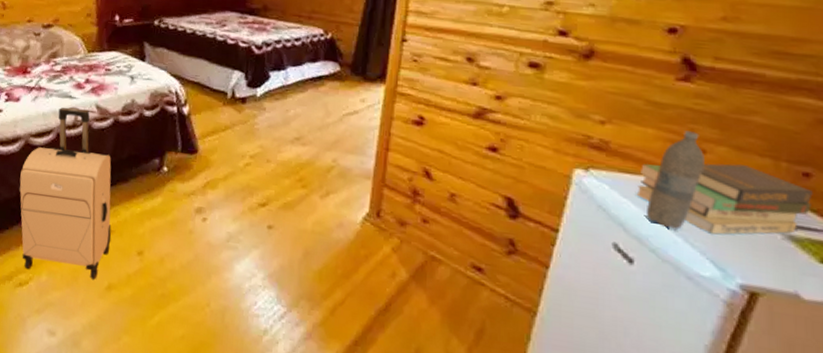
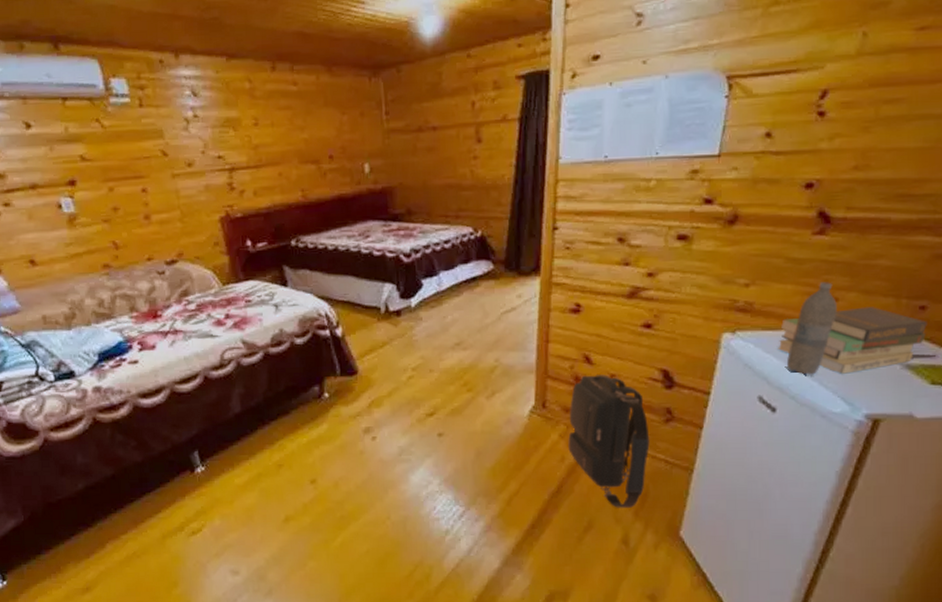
suitcase: present [18,106,112,280] -> none [172,346,282,518]
backpack: none [400,190,489,343] -> present [568,375,650,508]

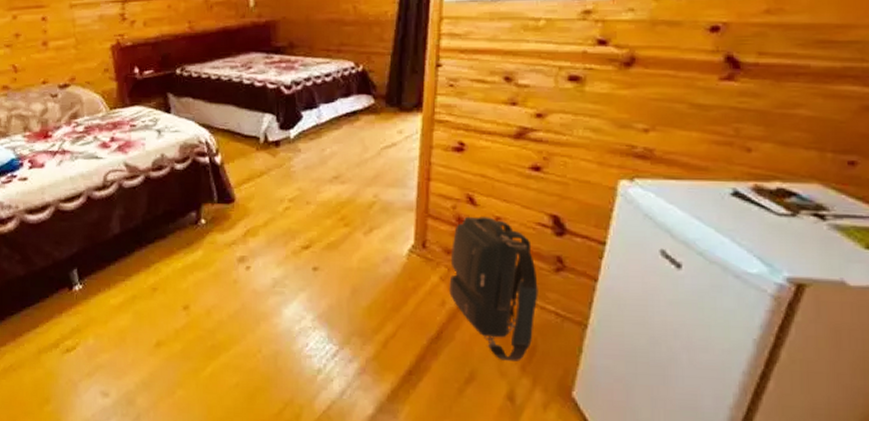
books: present [776,307,927,375] -> none [681,159,858,233]
water bottle: present [787,282,837,375] -> none [693,131,750,230]

